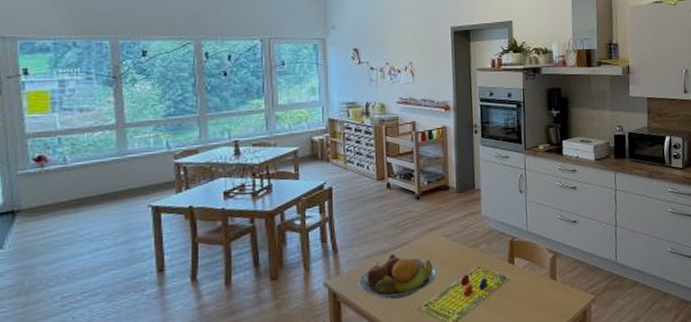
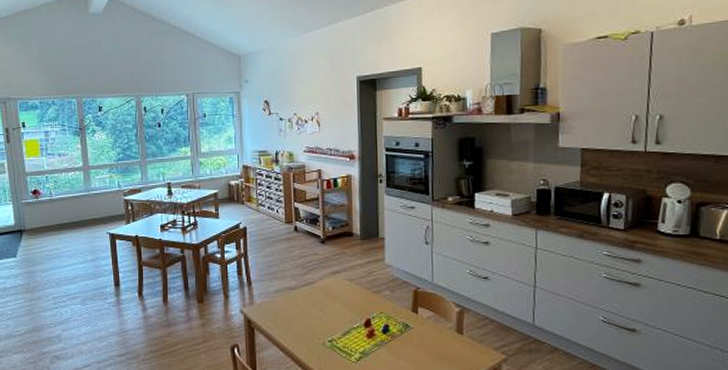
fruit bowl: present [358,253,436,300] -> none [269,291,340,333]

